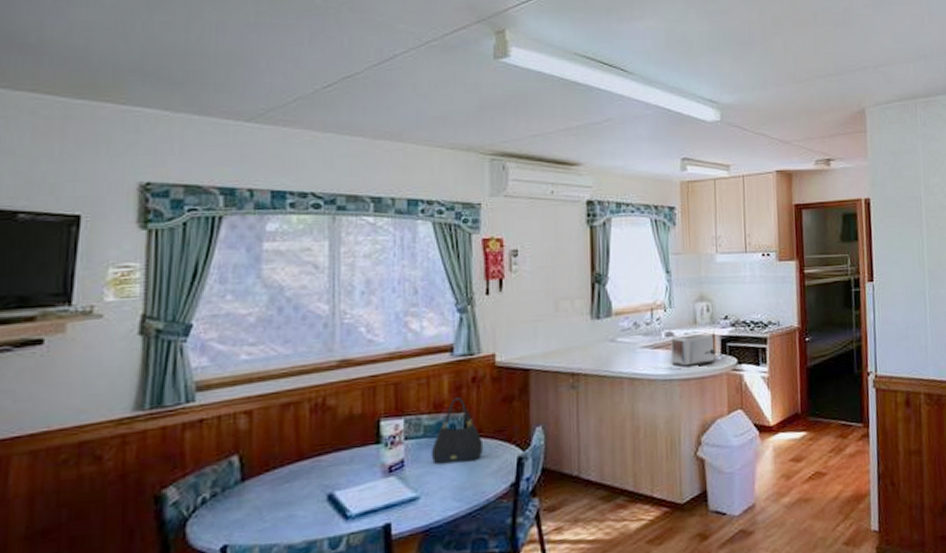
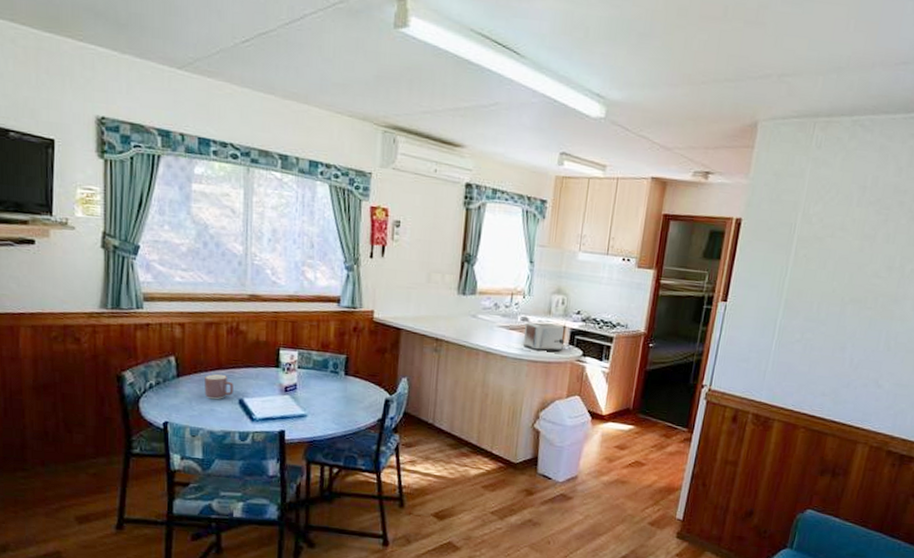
mug: none [280,465,320,503] -> present [204,374,233,400]
handbag: present [431,397,484,464] -> none [317,342,359,396]

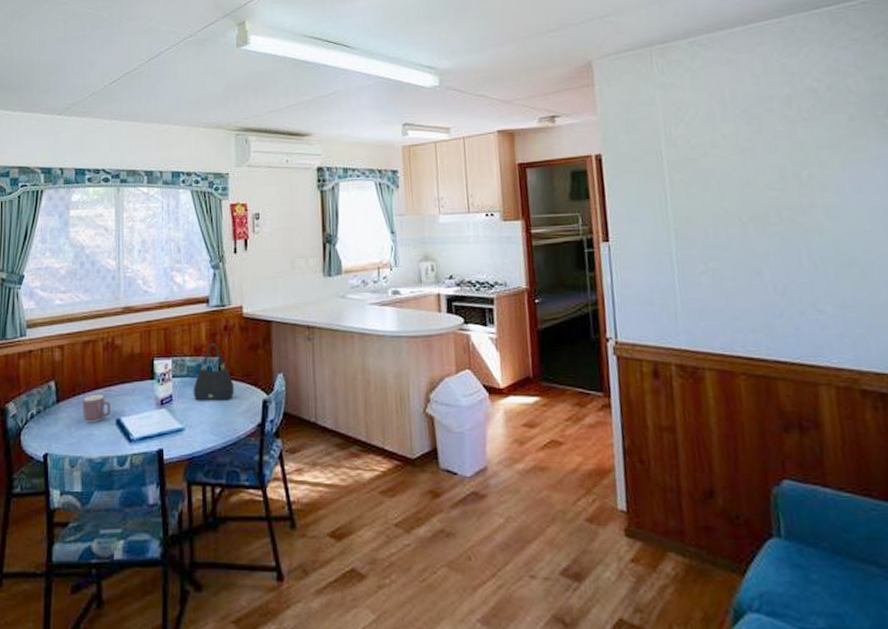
handbag: none [317,342,359,396] -> present [193,343,235,401]
toaster: present [522,322,565,353] -> none [397,293,441,326]

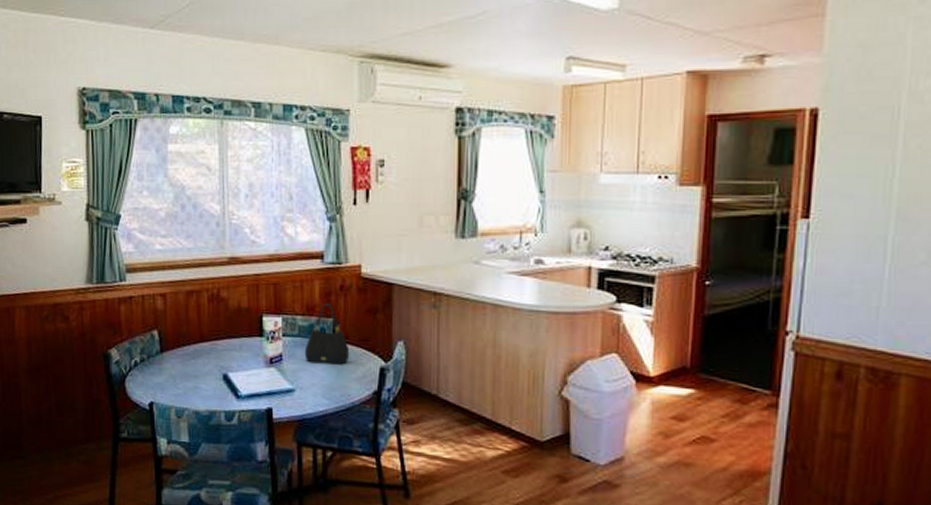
mug: present [83,394,111,423] -> none [188,347,217,376]

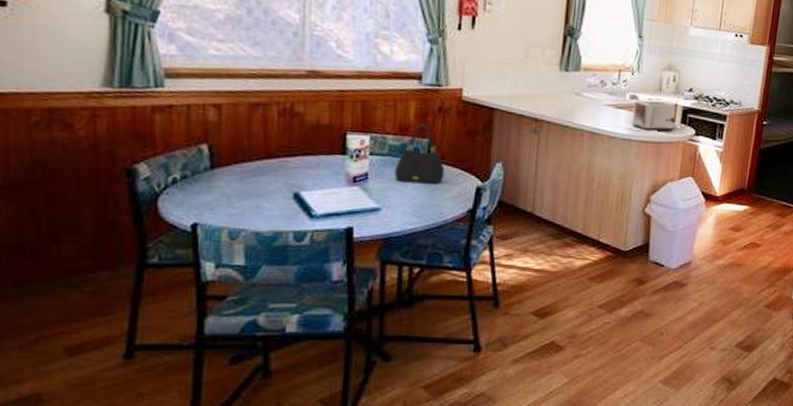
toaster: none [539,264,591,301] -> present [631,100,677,132]

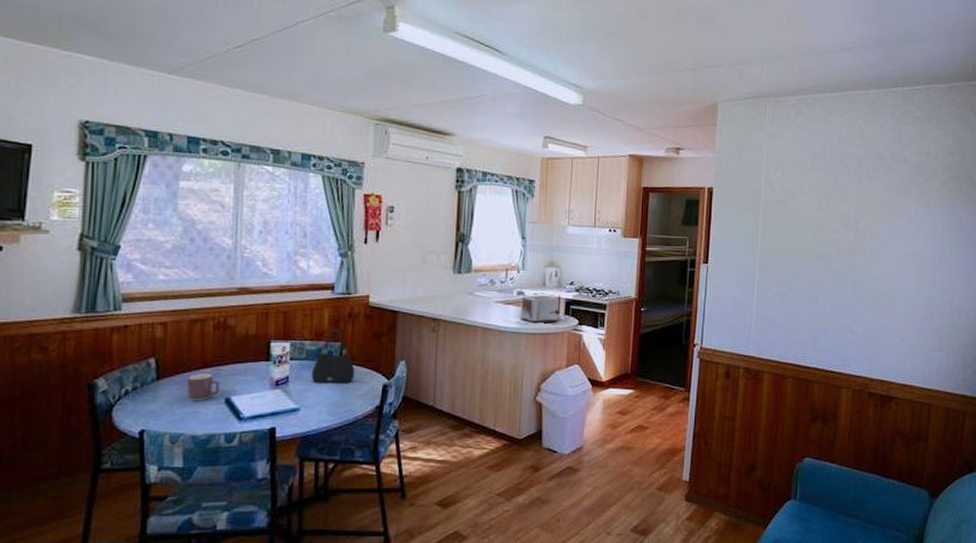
mug: none [248,163,287,195] -> present [187,373,220,401]

